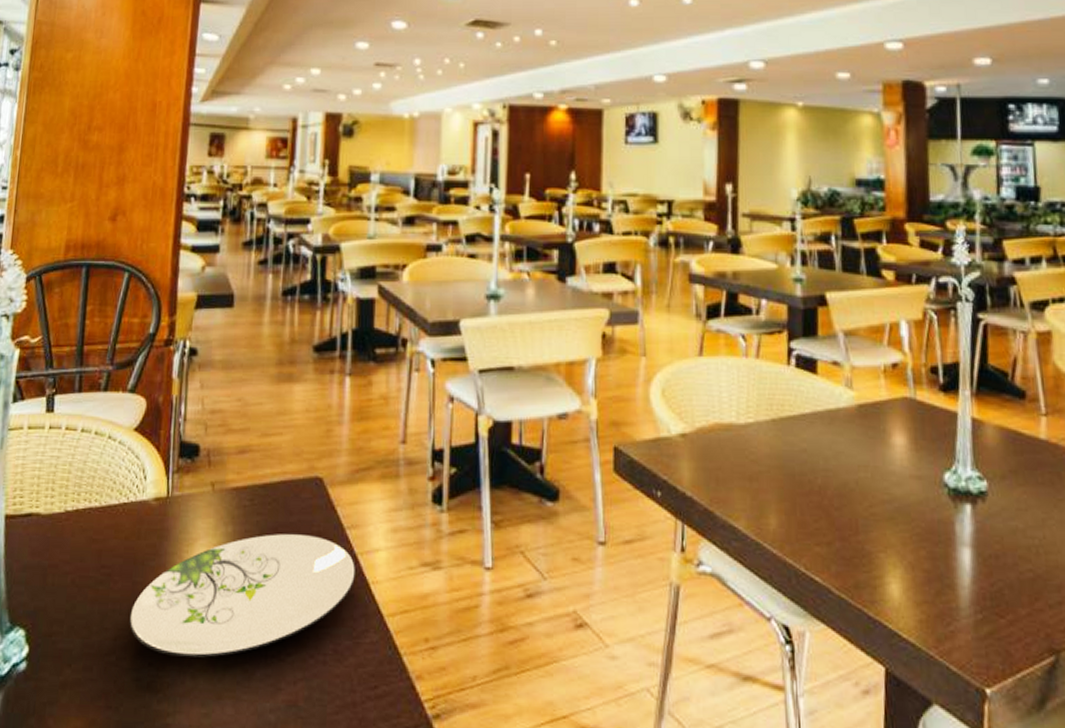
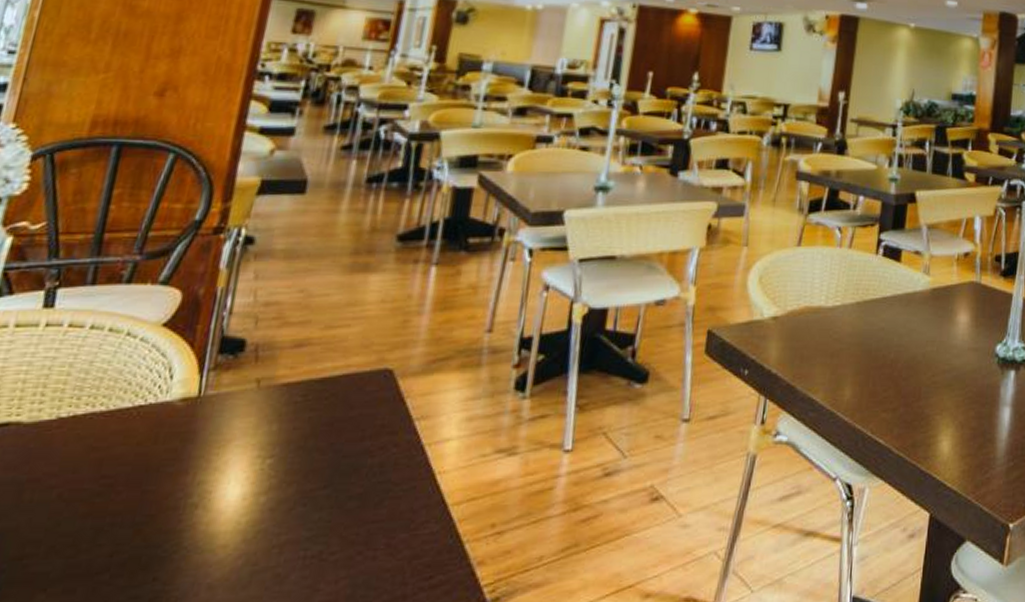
plate: present [129,534,355,658] -> none [131,429,422,567]

